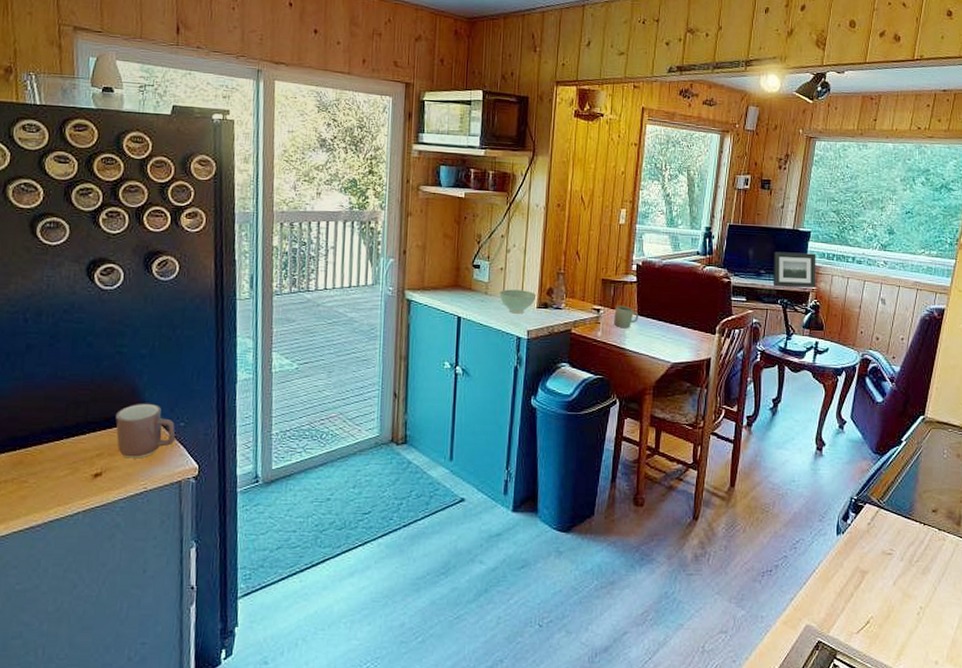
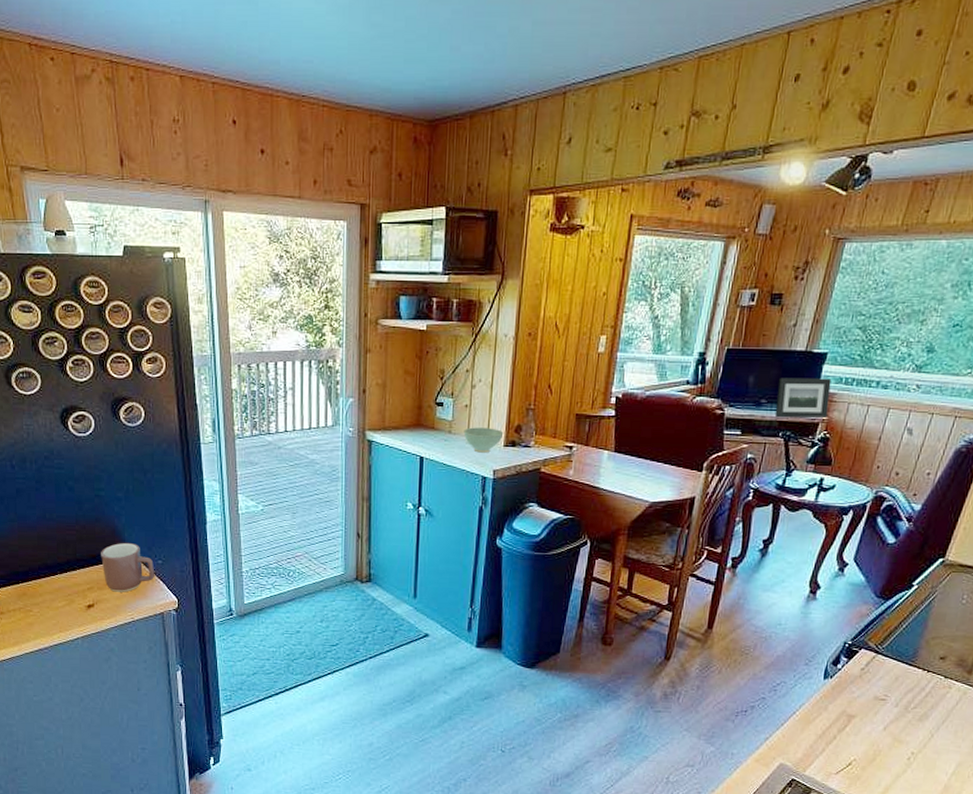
mug: present [614,306,639,329] -> none [588,442,616,467]

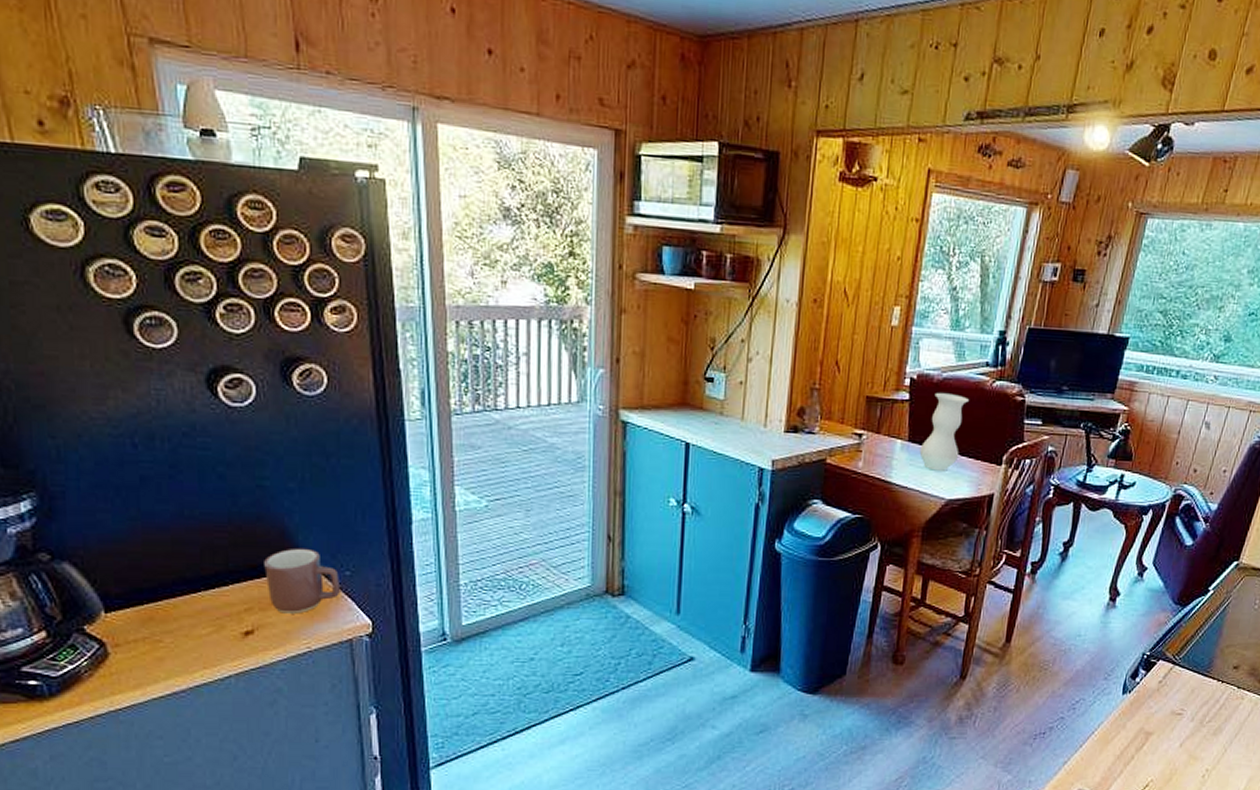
bowl: present [463,427,504,453] -> none [737,408,785,440]
vase: none [625,409,672,479] -> present [919,393,970,473]
picture frame: present [774,377,832,419] -> none [1076,362,1133,410]

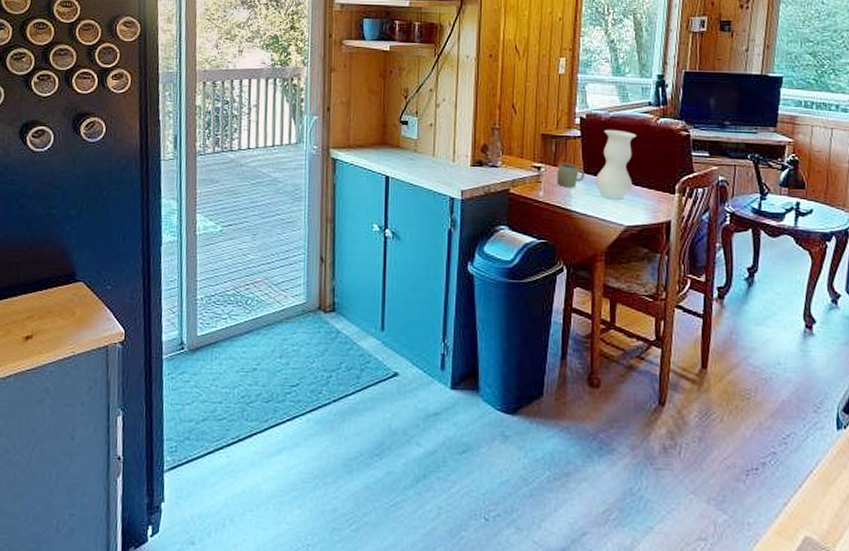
mug: present [264,548,341,614] -> none [45,265,103,322]
mug: none [879,430,910,458] -> present [557,163,585,188]

